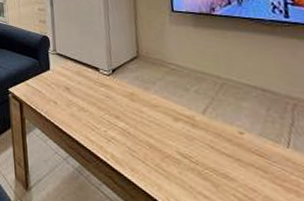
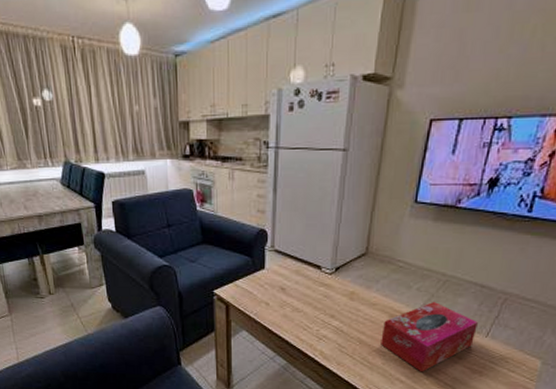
tissue box: none [169,105,275,187] -> present [381,302,478,372]

